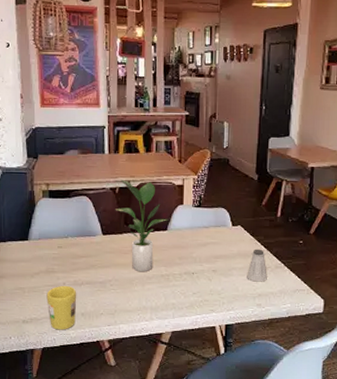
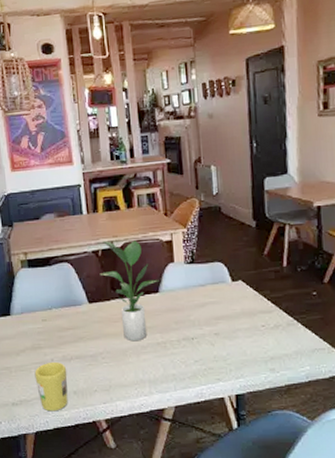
saltshaker: present [247,249,267,282] -> none [254,305,279,343]

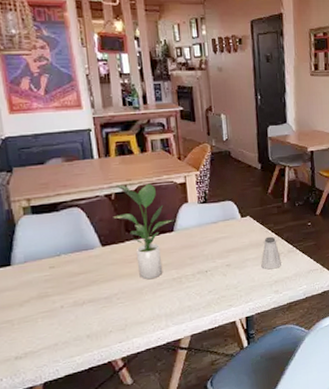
mug: present [34,361,68,412] -> none [41,308,81,360]
saltshaker: none [254,305,279,343] -> present [261,236,281,270]

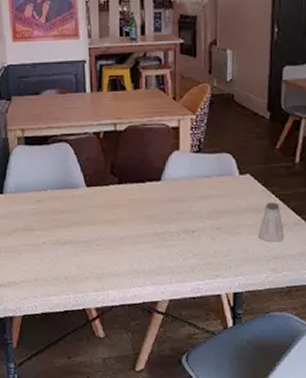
potted plant: present [113,183,173,280] -> none [100,123,161,230]

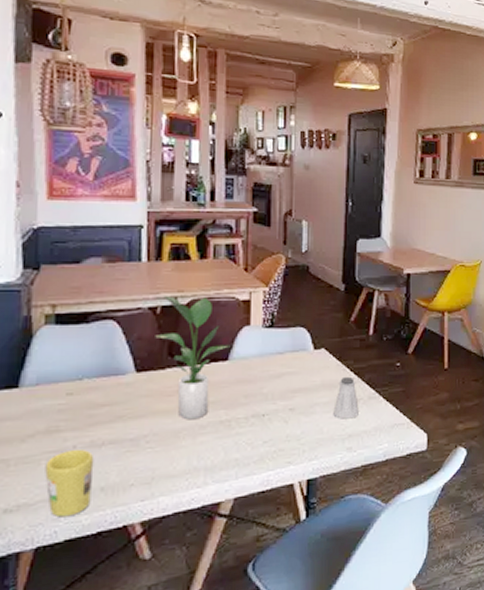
mug: none [25,244,59,296] -> present [45,448,95,518]
potted plant: none [100,123,161,230] -> present [155,296,229,420]

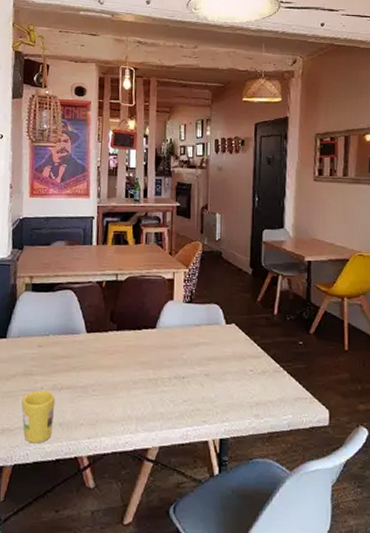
potted plant: present [155,296,229,420] -> none [101,273,157,376]
saltshaker: present [333,376,359,419] -> none [242,350,265,389]

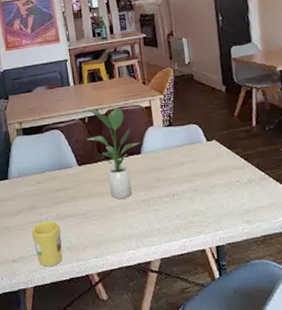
potted plant: none [101,273,157,376] -> present [87,107,140,200]

